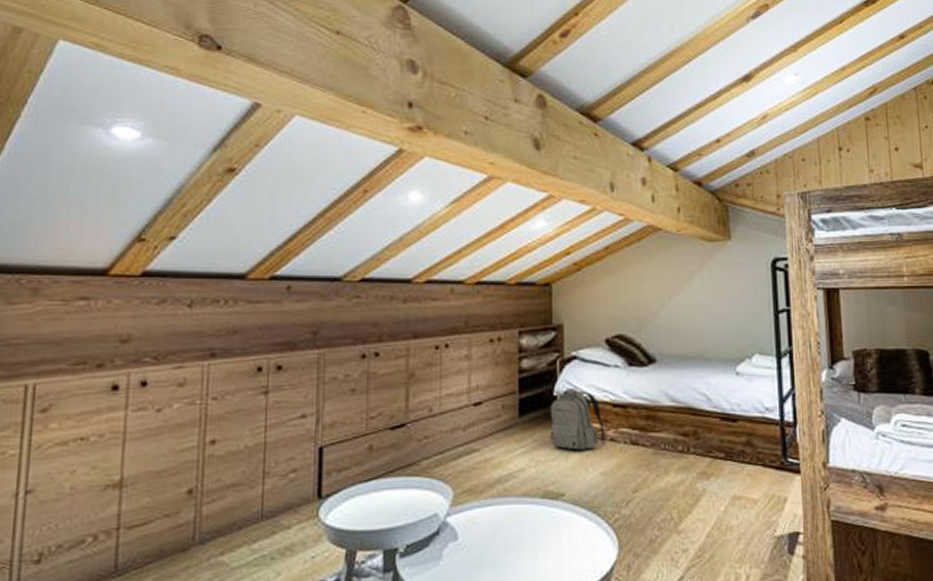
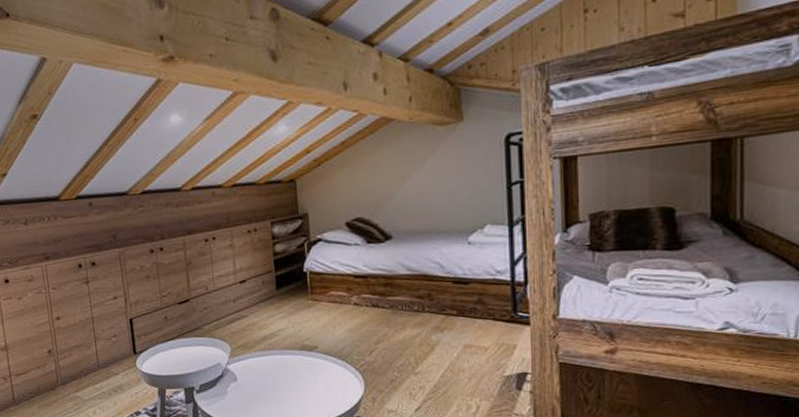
backpack: present [549,387,606,450] -> none [301,264,350,314]

